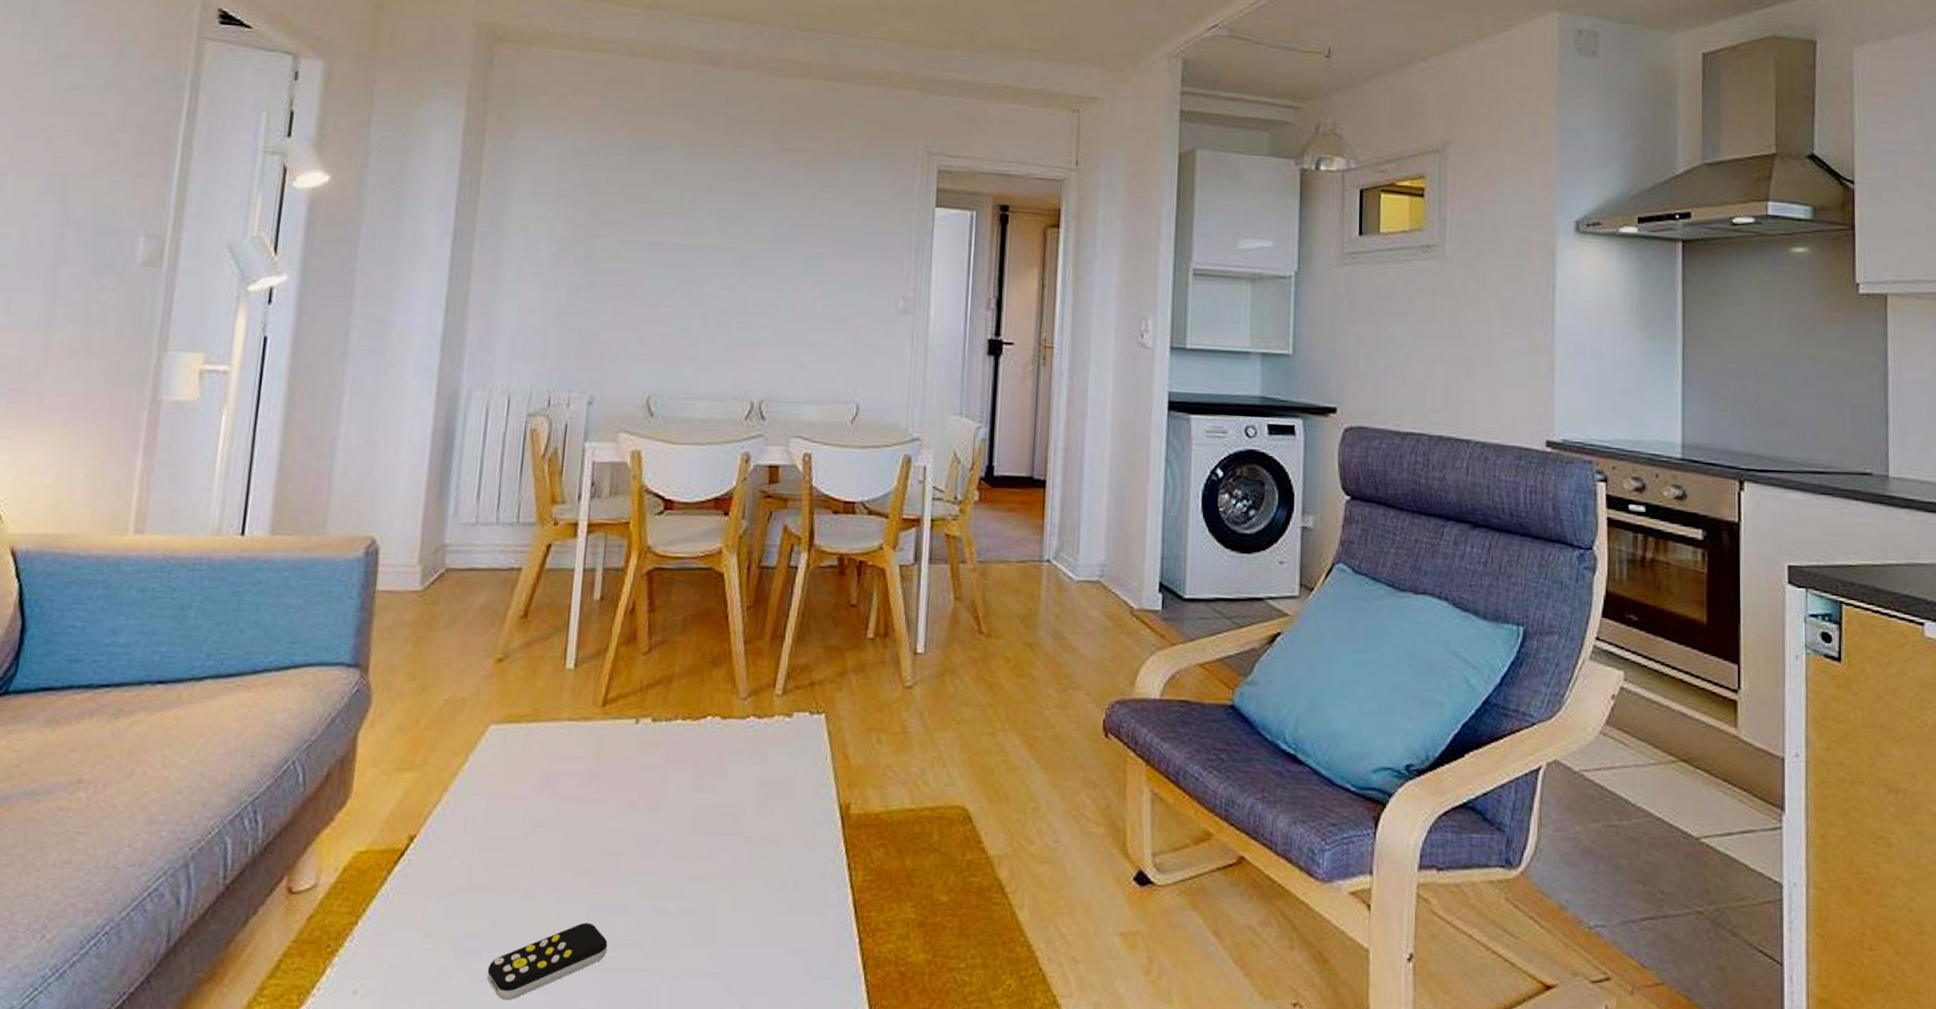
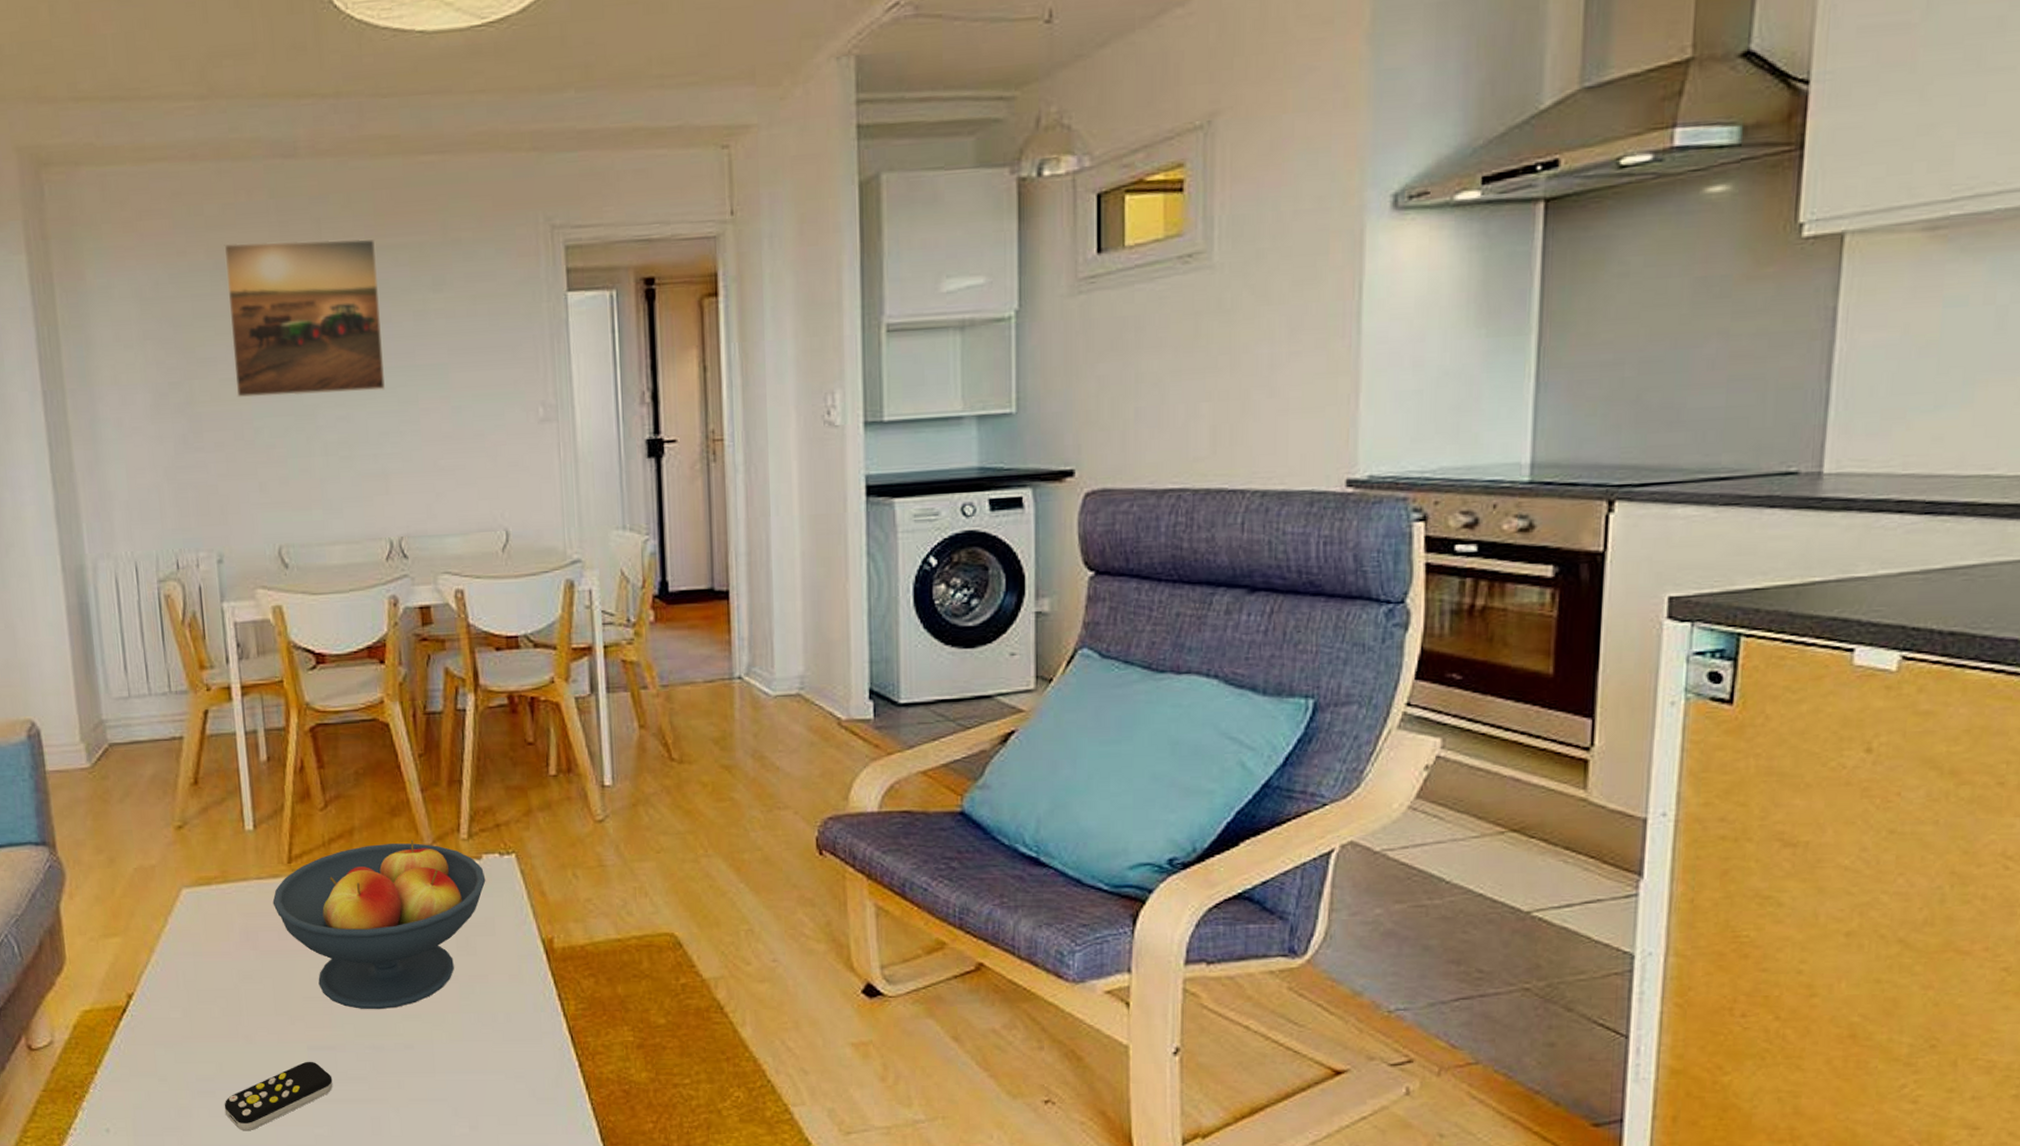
fruit bowl: none [579,691,794,870] -> present [272,840,486,1010]
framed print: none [633,128,778,269] -> present [224,238,385,398]

